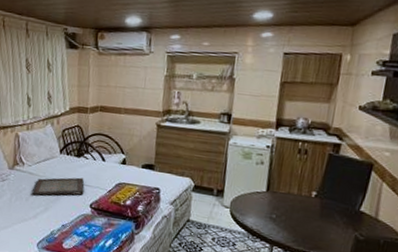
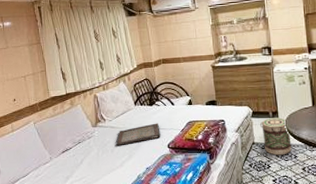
basket: none [200,195,233,240] -> present [260,117,292,155]

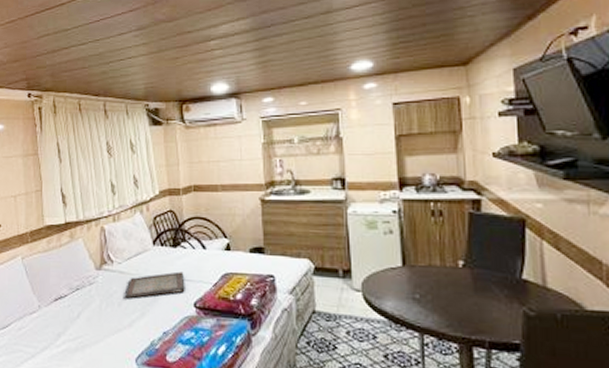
basket: present [260,117,292,155] -> none [325,278,369,333]

